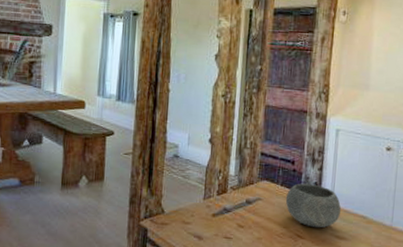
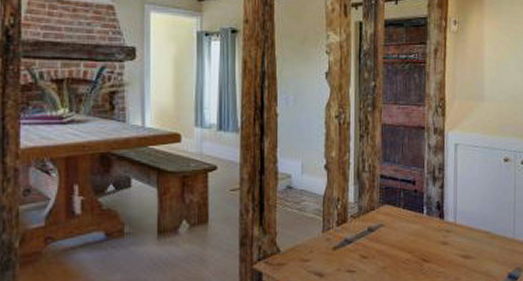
bowl: present [285,183,342,228] -> none [408,203,465,250]

